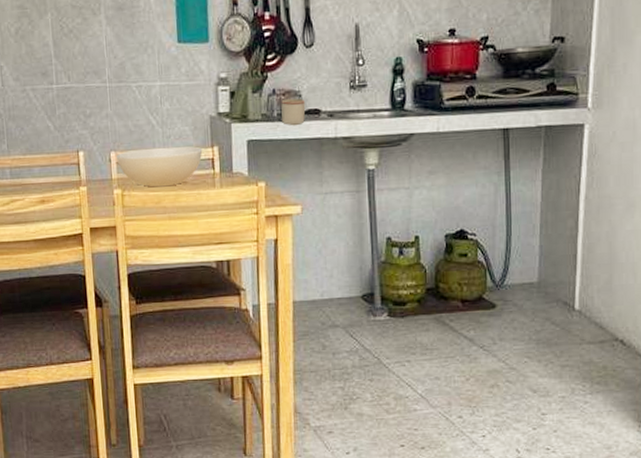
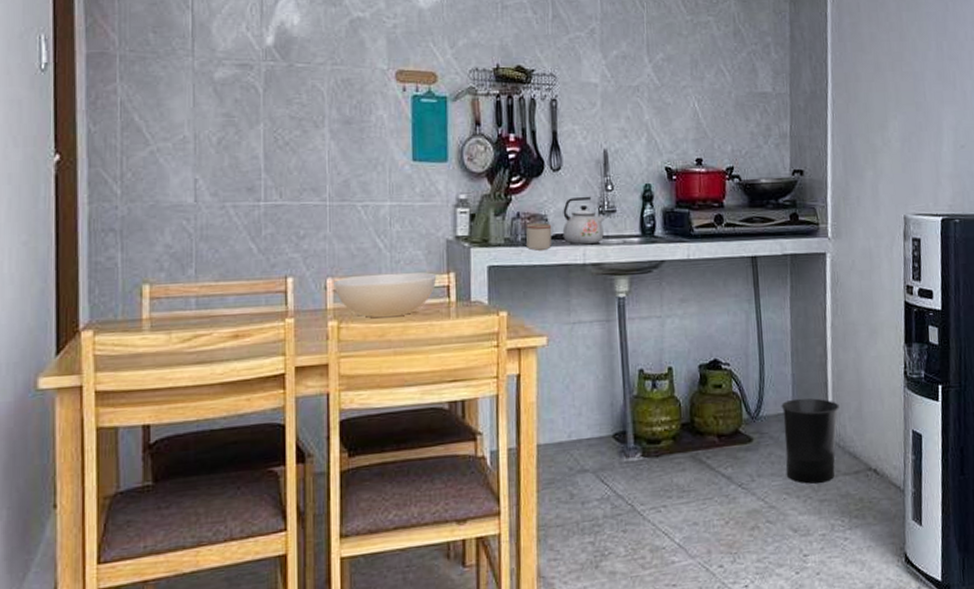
kettle: none [315,71,357,120] -> present [562,196,606,245]
waste bin: none [527,269,588,350] -> present [781,398,840,484]

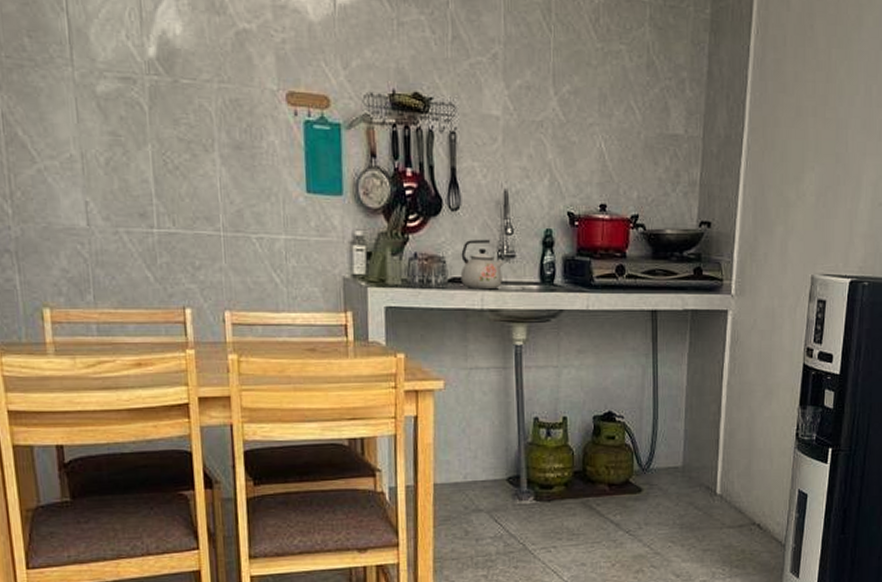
bowl: present [333,272,437,318] -> none [231,309,335,354]
mug: present [526,223,552,251] -> none [423,265,450,293]
waste bin: present [781,398,840,484] -> none [672,453,729,534]

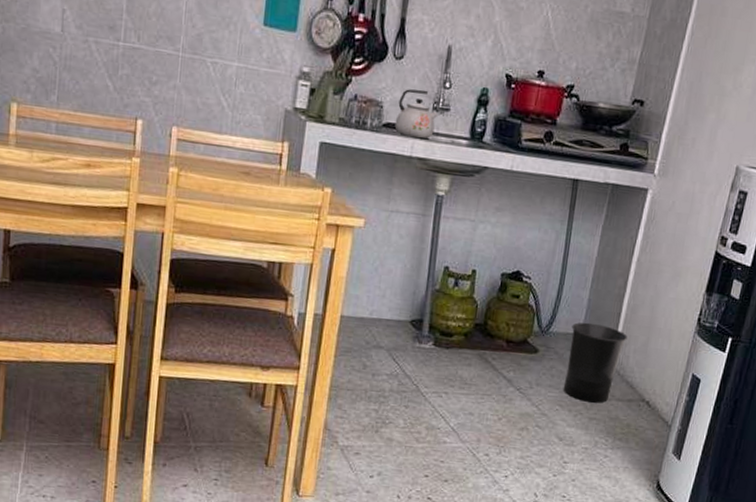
waste bin: none [672,453,729,534] -> present [563,322,628,403]

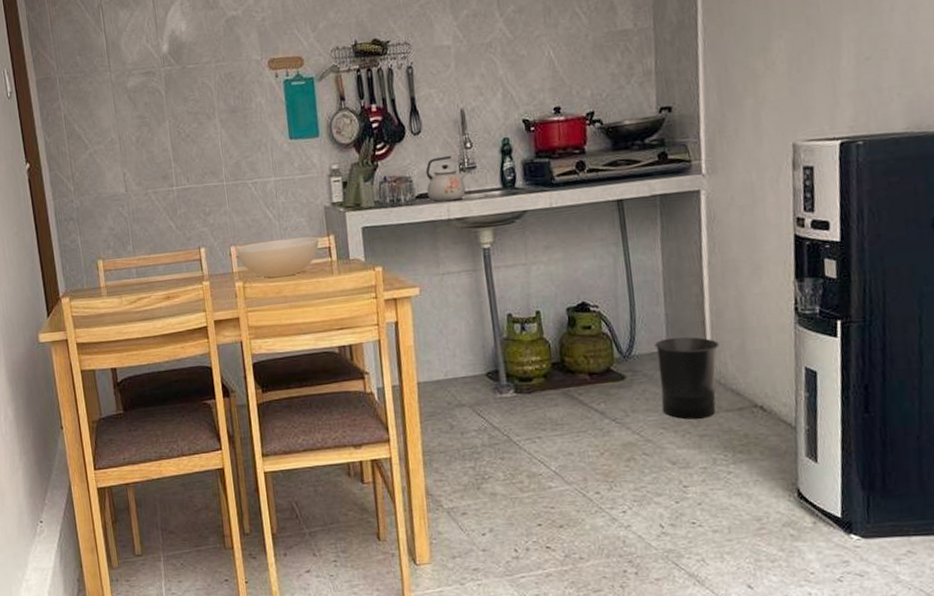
bowl: none [177,128,272,175] -> present [236,236,319,278]

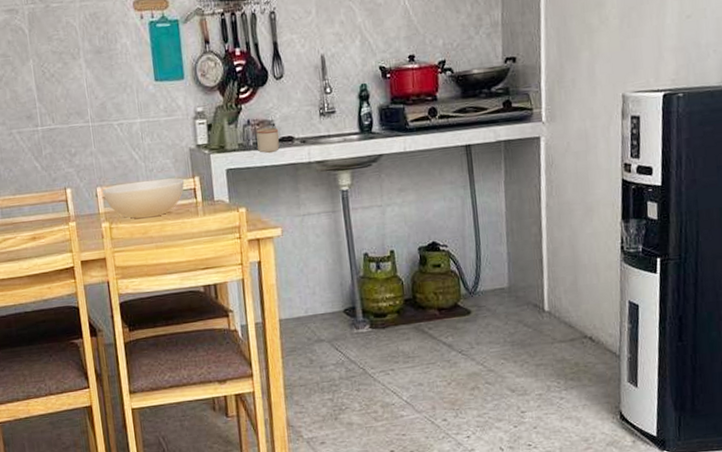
mug: none [393,184,418,211] -> present [256,127,280,153]
kettle: present [425,155,467,202] -> none [287,100,327,146]
waste bin: present [654,337,719,419] -> none [497,274,555,350]

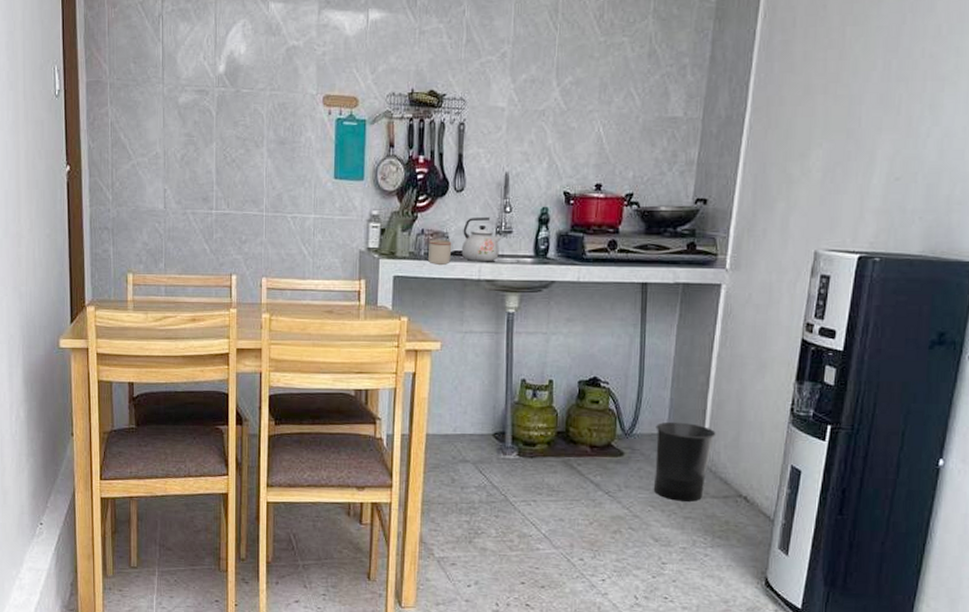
bowl: present [102,178,185,219] -> none [267,276,350,315]
kettle: none [287,100,327,146] -> present [461,216,502,262]
waste bin: none [497,274,555,350] -> present [653,421,716,502]

